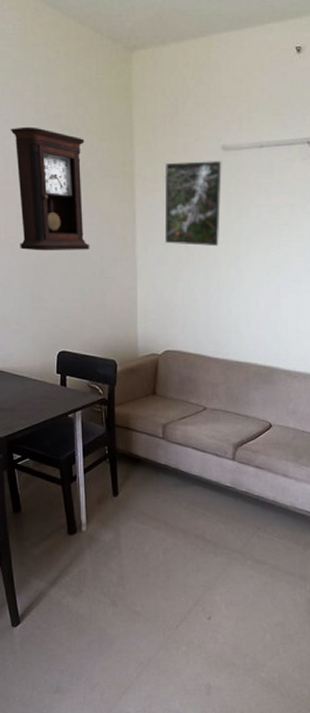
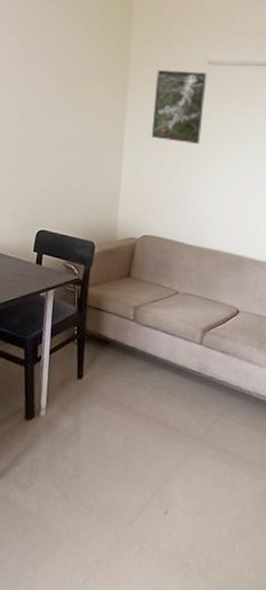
pendulum clock: present [11,126,90,251] -> none [12,25,86,138]

